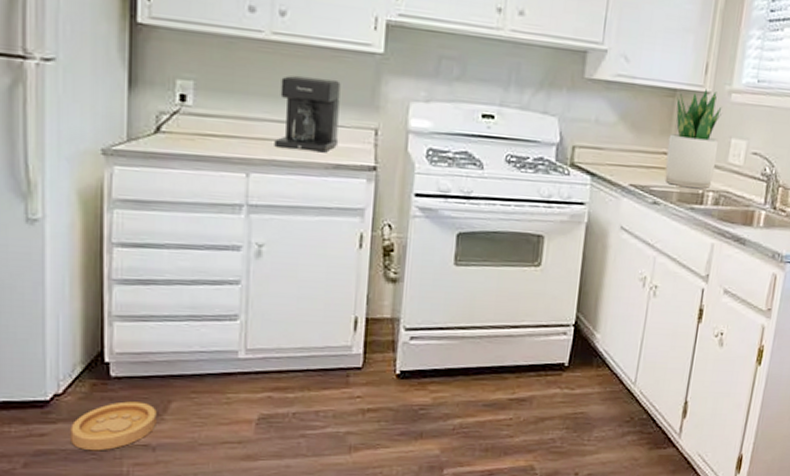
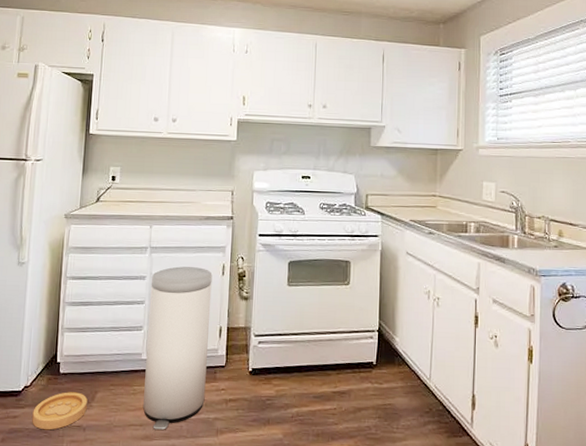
pedal bin: none [241,234,345,449] -> present [142,266,213,431]
coffee maker: present [274,75,341,153] -> none [168,158,210,209]
planter: present [665,89,722,189] -> none [435,147,474,221]

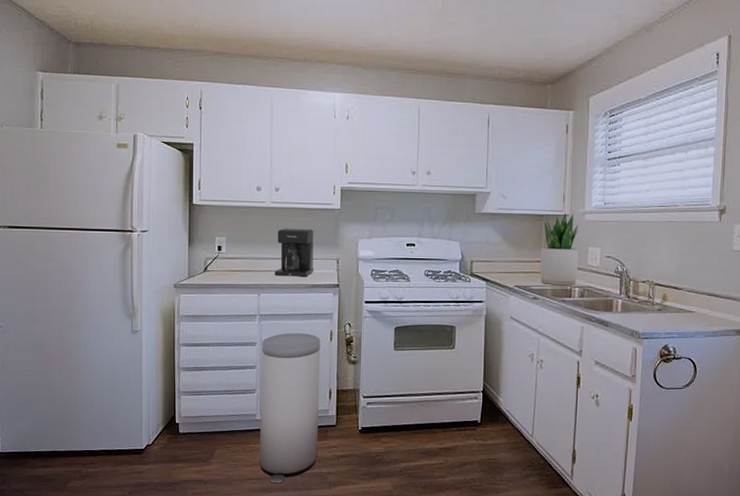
pet bowl: present [32,392,88,430] -> none [156,450,207,484]
coffee maker: none [168,158,210,209] -> present [274,228,314,277]
planter: none [435,147,474,221] -> present [540,213,579,286]

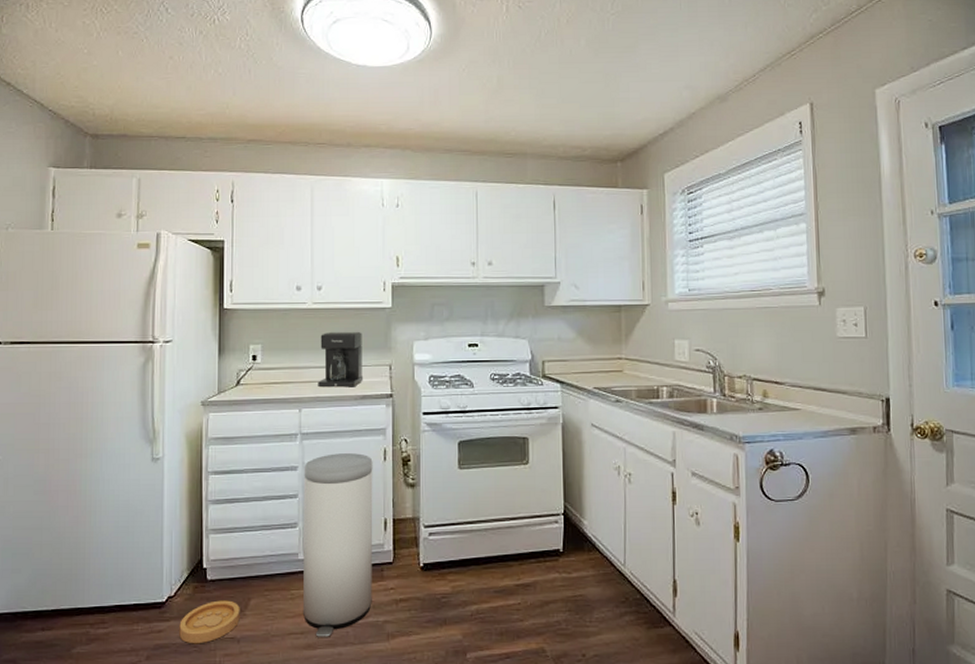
pet bowl: none [156,450,207,484] -> present [179,600,240,644]
planter: present [540,213,579,286] -> none [620,302,665,386]

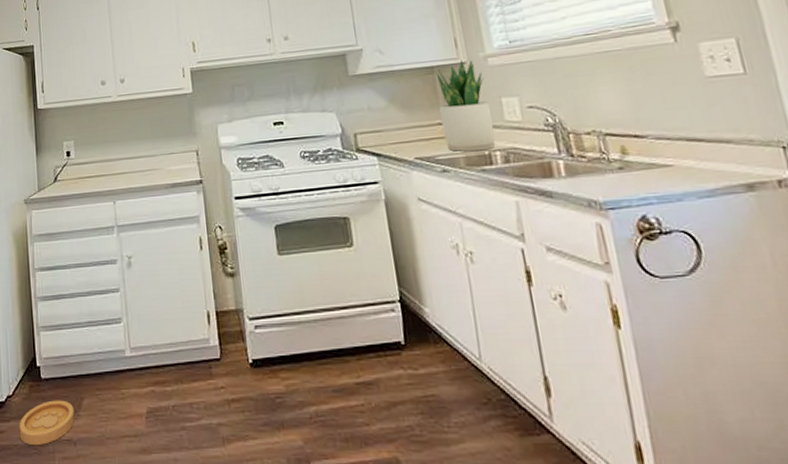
pedal bin: present [302,453,373,638] -> none [123,243,203,442]
coffee maker: present [318,331,364,388] -> none [127,119,172,179]
planter: none [620,302,665,386] -> present [436,60,496,152]

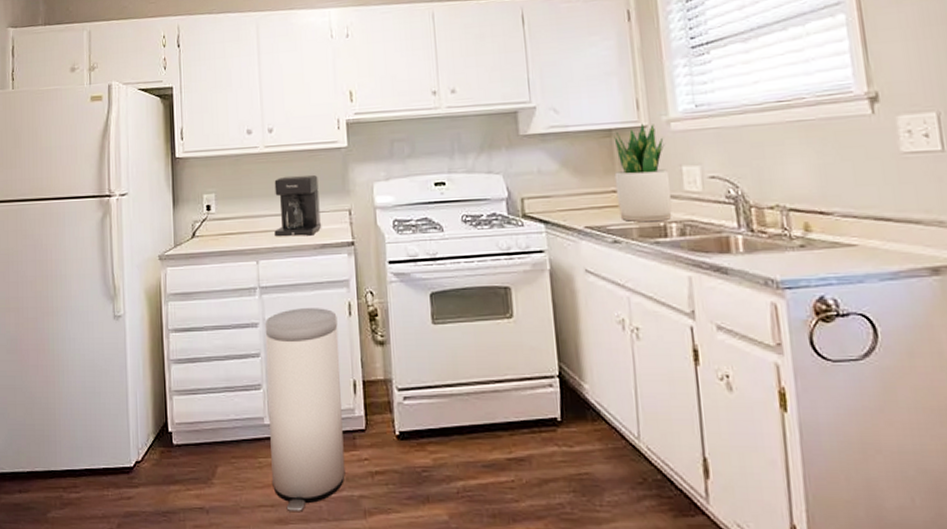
pet bowl: present [19,400,75,446] -> none [148,467,208,514]
pedal bin: none [123,243,203,442] -> present [264,308,345,513]
coffee maker: none [127,119,172,179] -> present [274,174,322,237]

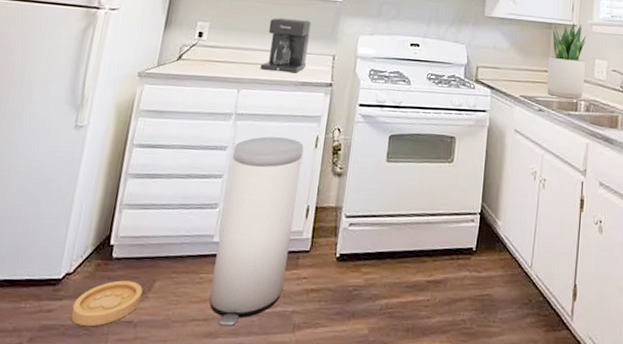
pet bowl: none [148,467,208,514] -> present [70,280,143,327]

